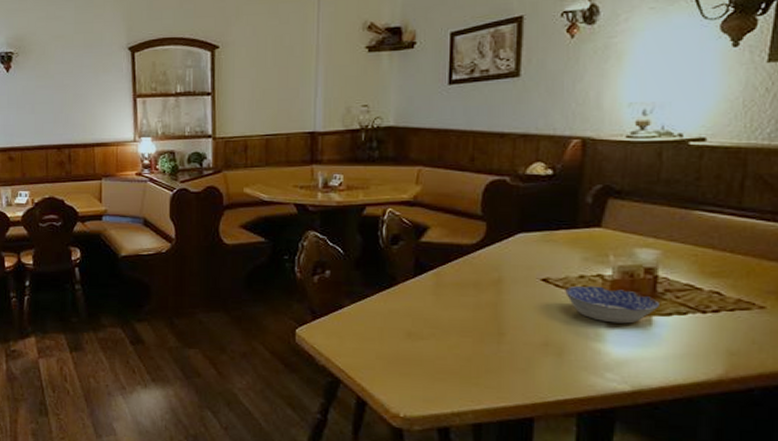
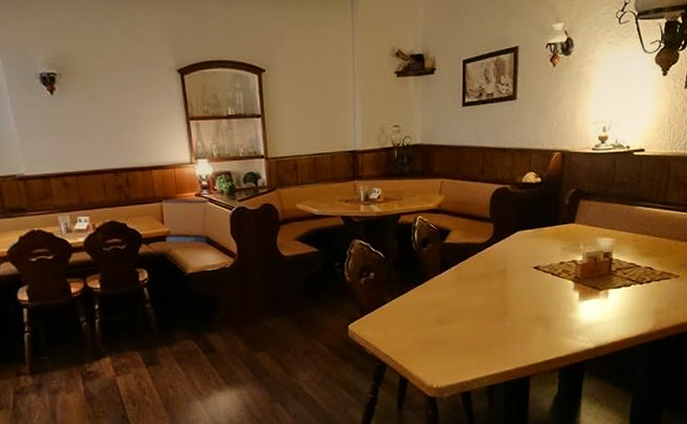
bowl: present [565,285,659,324] -> none [550,269,613,297]

